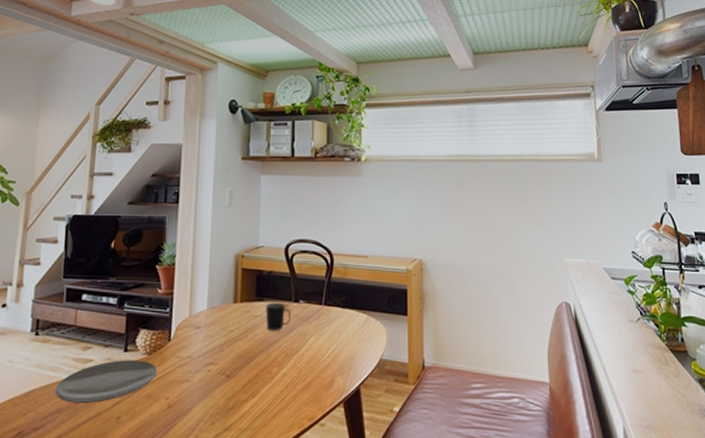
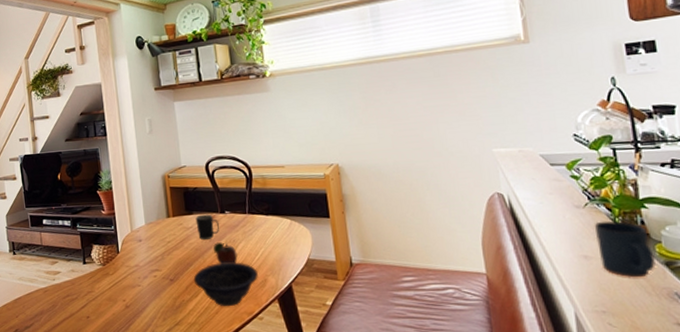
plate: present [54,360,158,403] -> none [35,270,113,306]
decorative bowl: none [253,358,326,410] -> present [193,262,258,307]
fruit: none [280,335,306,360] -> present [213,242,238,264]
mug: none [644,336,691,394] -> present [594,220,656,278]

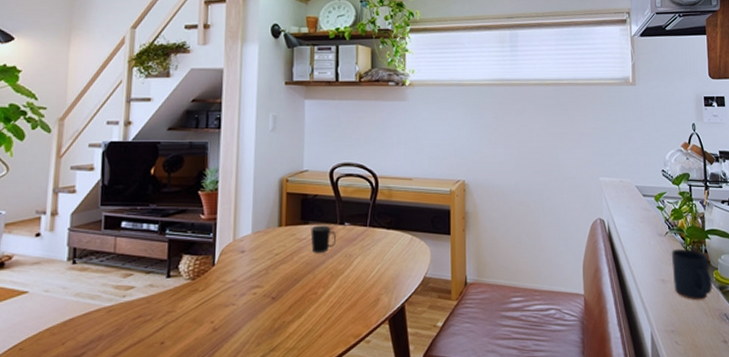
decorative bowl: present [193,262,258,307] -> none [299,279,371,329]
fruit: present [213,242,238,264] -> none [325,256,352,281]

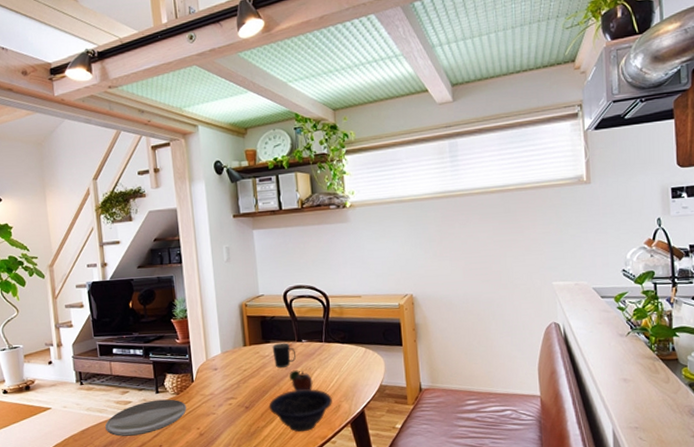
plate: none [94,285,202,330] -> present [104,399,187,437]
decorative bowl: none [299,279,371,329] -> present [269,389,332,433]
fruit: none [325,256,352,281] -> present [289,370,313,391]
mug: present [671,248,712,300] -> none [634,347,681,398]

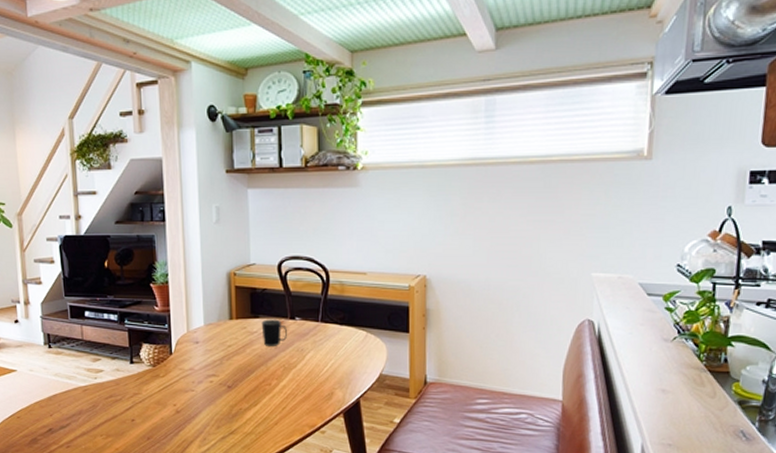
plate: present [104,399,187,437] -> none [73,370,163,407]
decorative bowl: present [269,389,332,433] -> none [253,372,325,419]
fruit: present [289,370,313,391] -> none [278,350,304,374]

